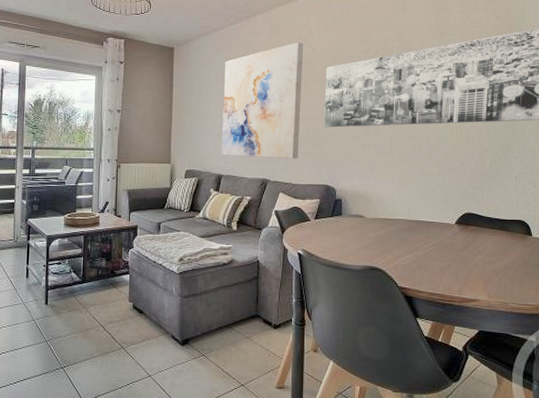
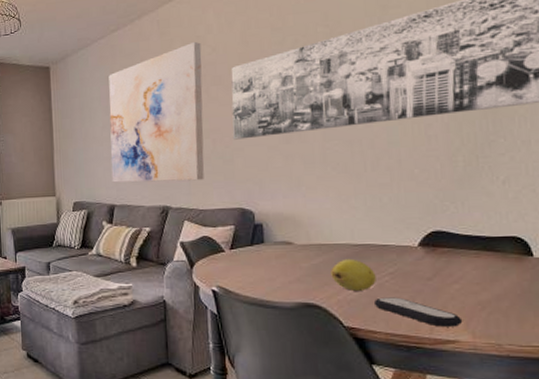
fruit: none [391,231,424,258] -> present [331,258,376,291]
remote control: none [422,264,483,289] -> present [375,297,463,327]

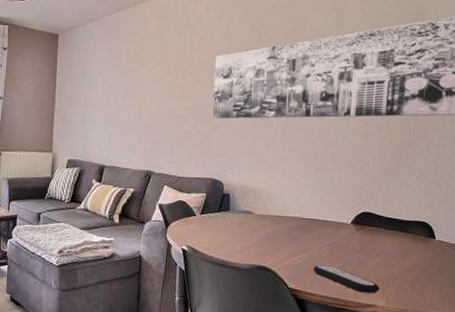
wall art: present [109,41,204,183] -> none [104,29,192,151]
fruit: present [331,258,376,291] -> none [281,230,317,258]

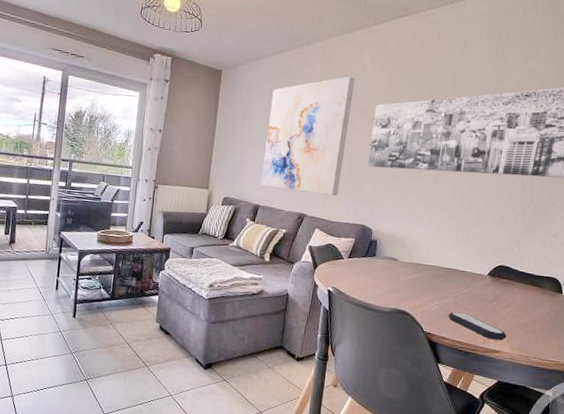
wall art: none [104,29,192,151] -> present [260,75,355,197]

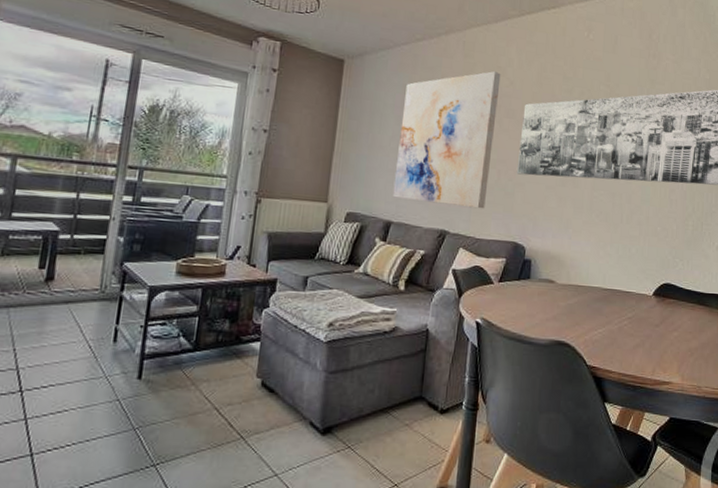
remote control: present [449,311,507,341] -> none [614,339,677,370]

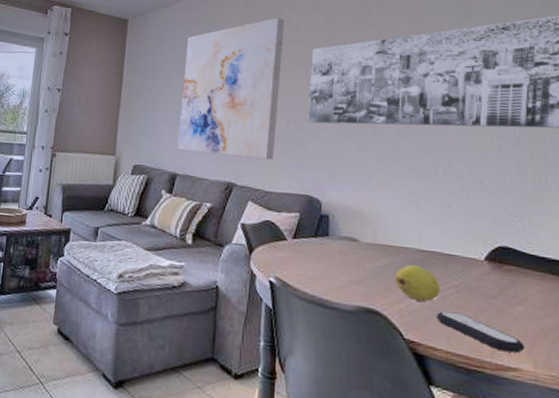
fruit: none [582,301,618,332] -> present [395,264,440,302]
remote control: none [614,339,677,370] -> present [437,311,525,353]

